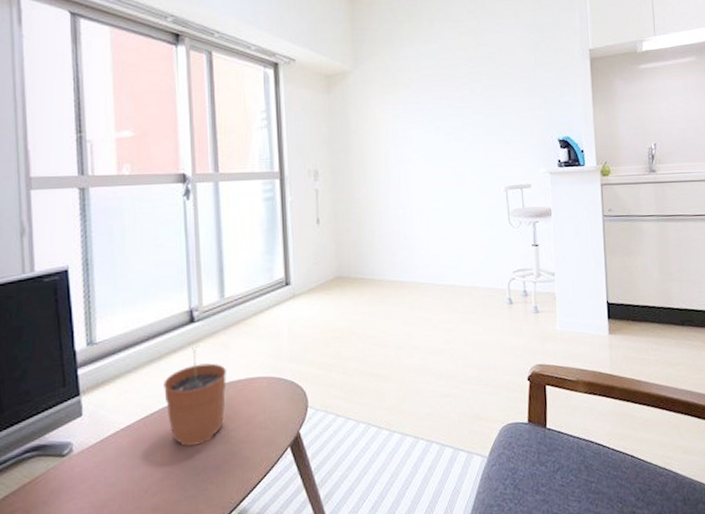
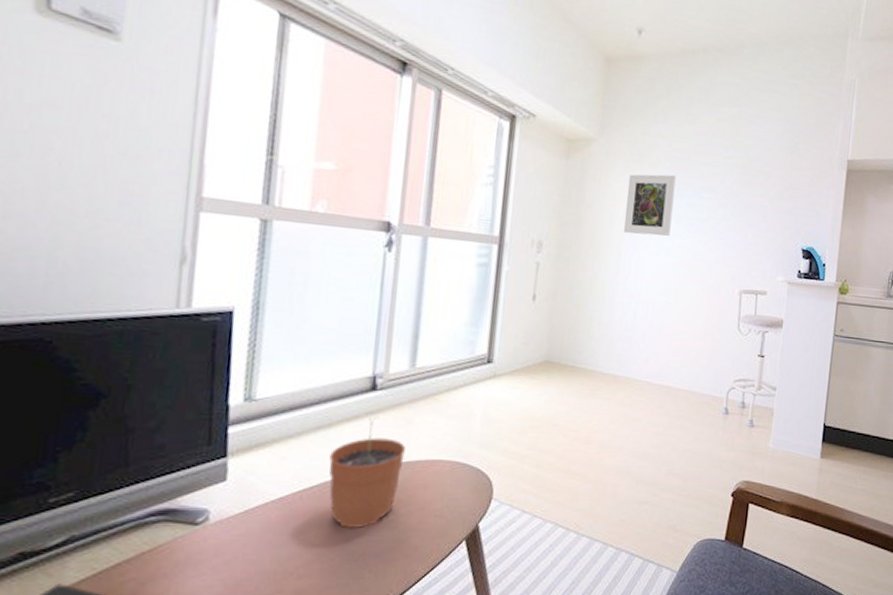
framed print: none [386,91,432,151] -> present [624,174,676,236]

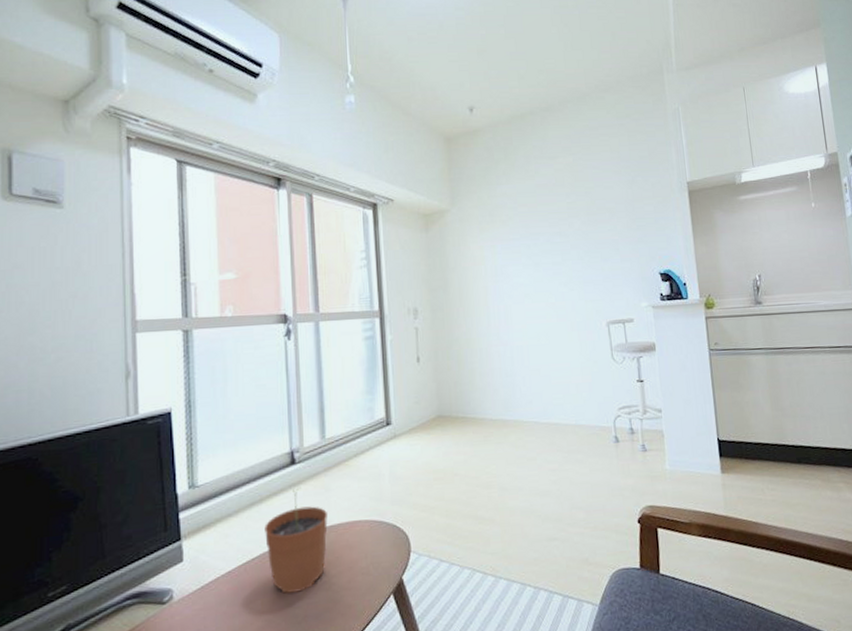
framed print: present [624,174,676,236] -> none [484,227,531,288]

